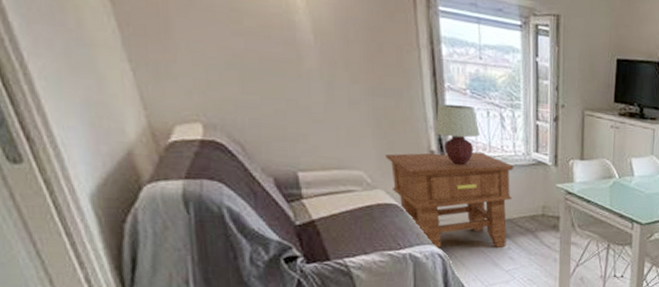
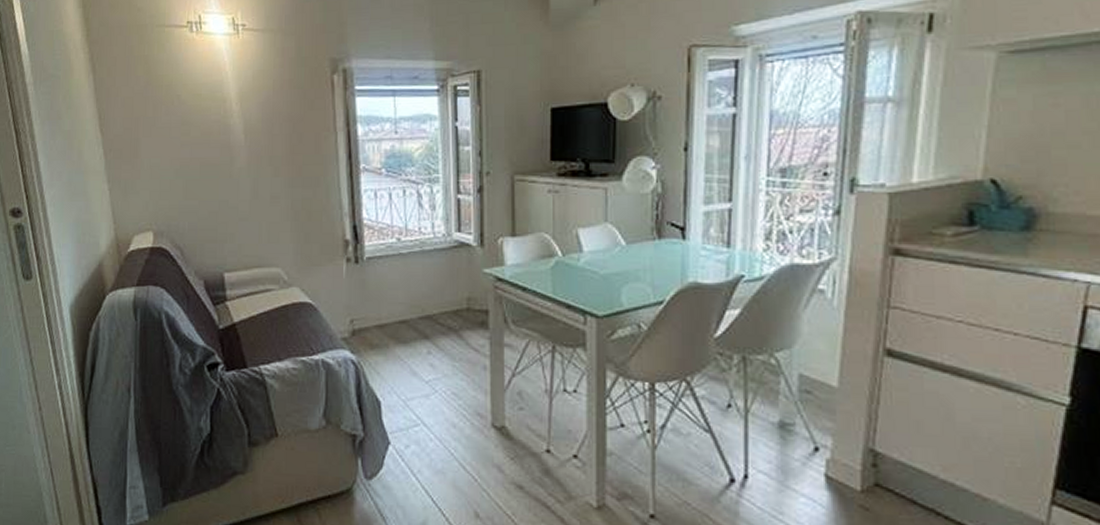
side table: present [385,151,514,249] -> none [302,237,434,354]
table lamp: present [435,104,480,165] -> none [350,187,396,254]

